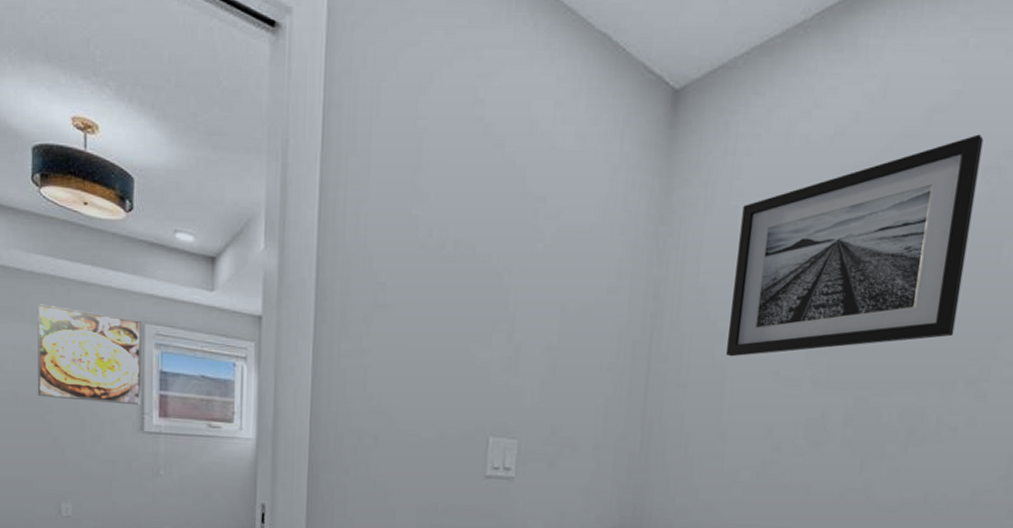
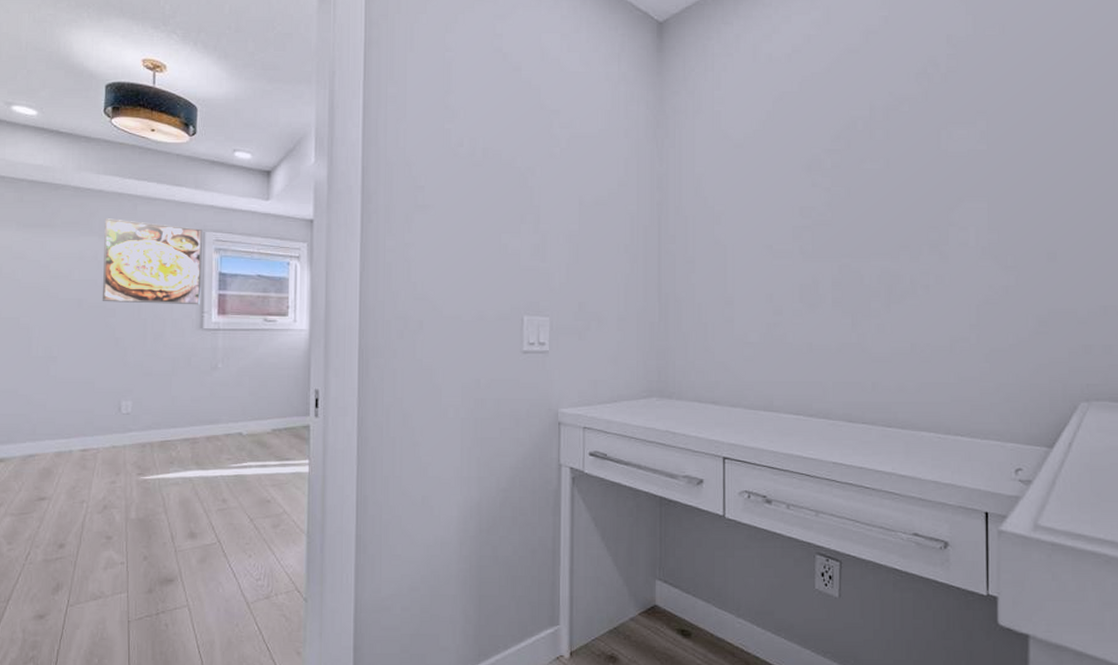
wall art: present [725,134,984,357] -> none [724,49,913,235]

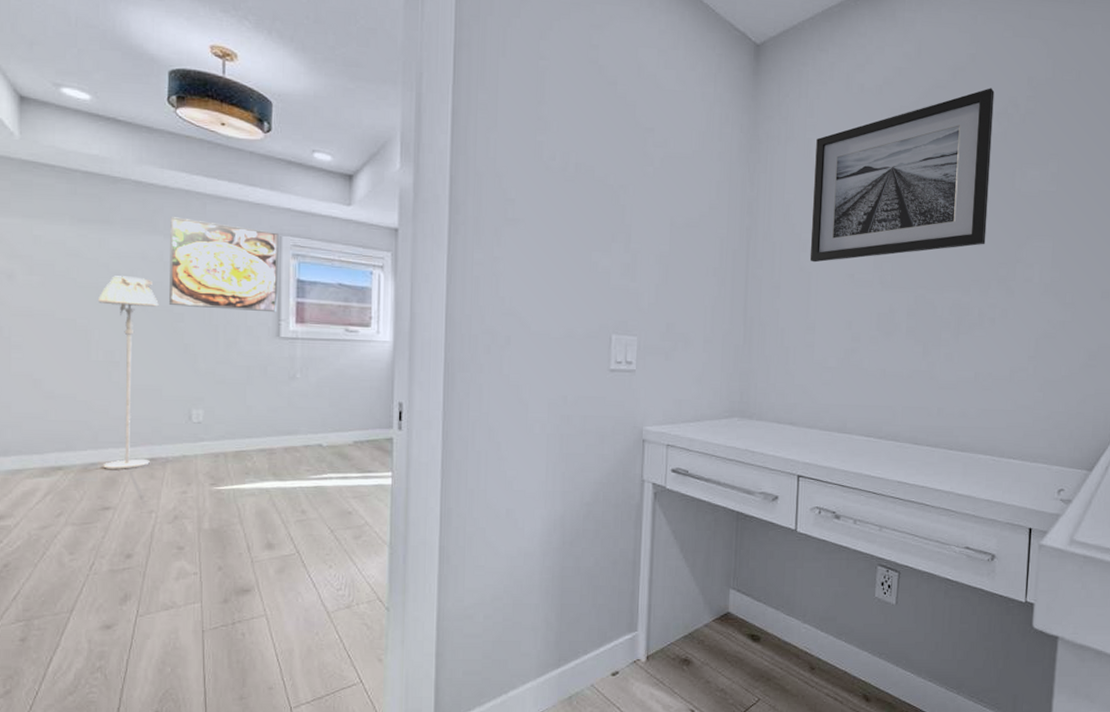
floor lamp: none [39,276,93,460] -> present [98,276,159,469]
wall art: none [724,49,913,235] -> present [809,88,995,263]

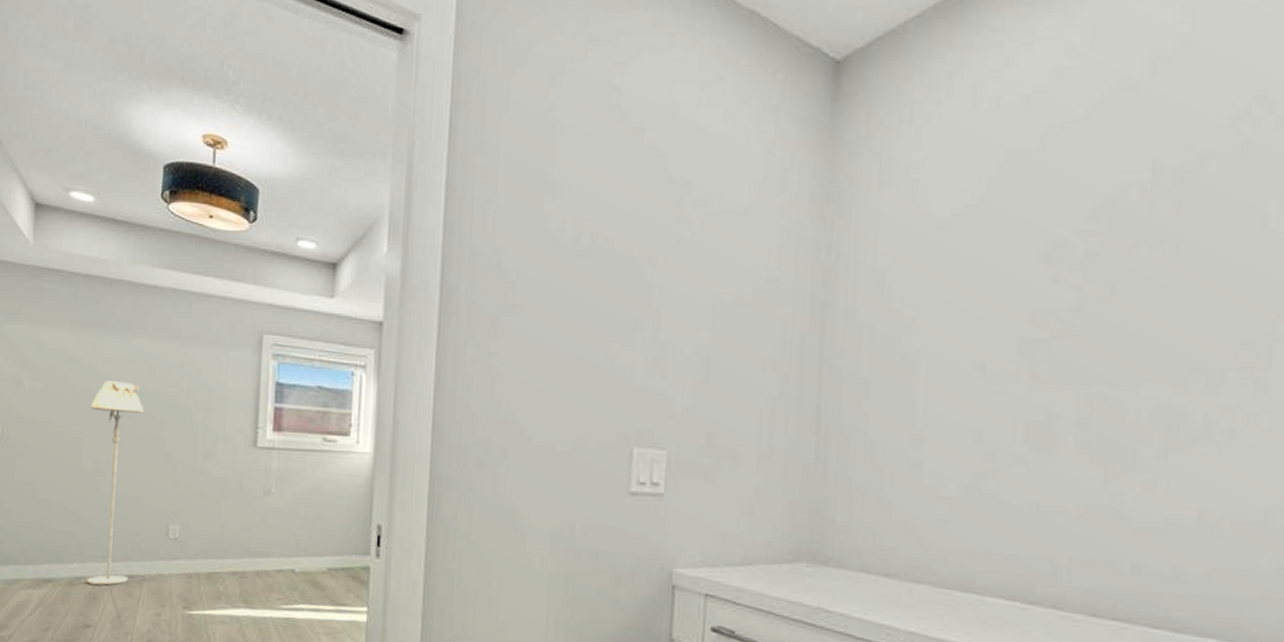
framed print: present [168,217,279,313] -> none [153,318,260,420]
wall art: present [809,88,995,263] -> none [915,81,1227,349]

